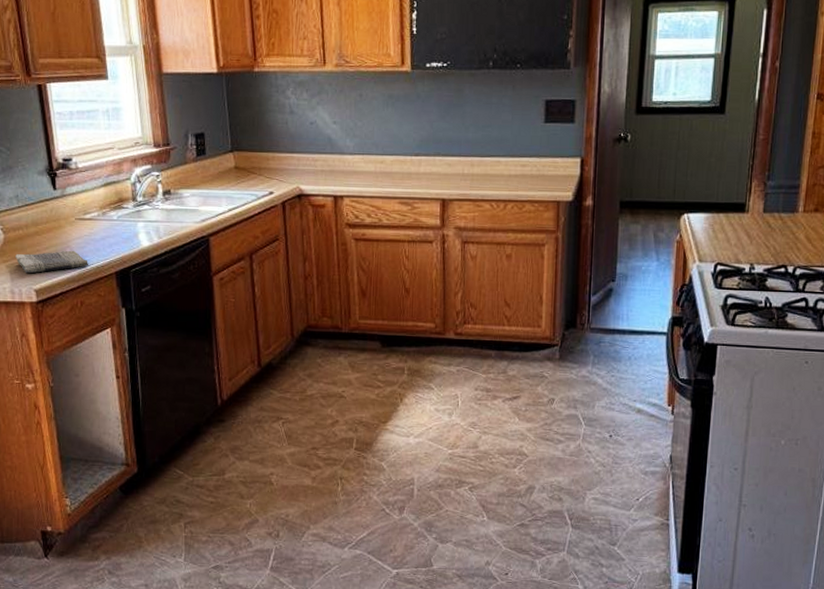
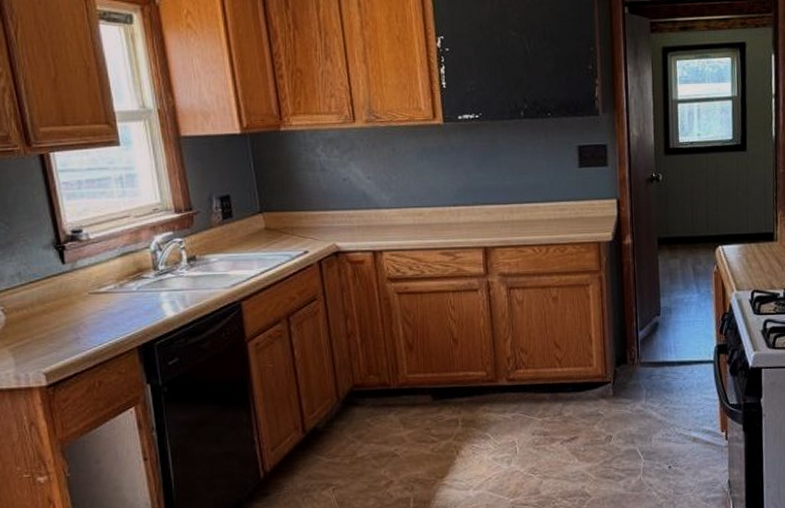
dish towel: present [15,250,88,274] -> none [19,327,106,356]

